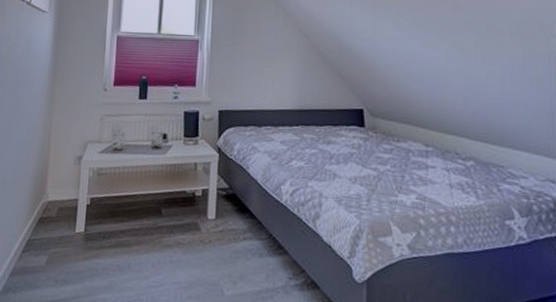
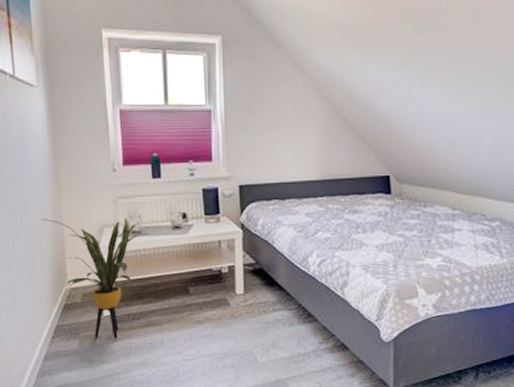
house plant: none [31,131,130,258] -> present [41,217,150,339]

